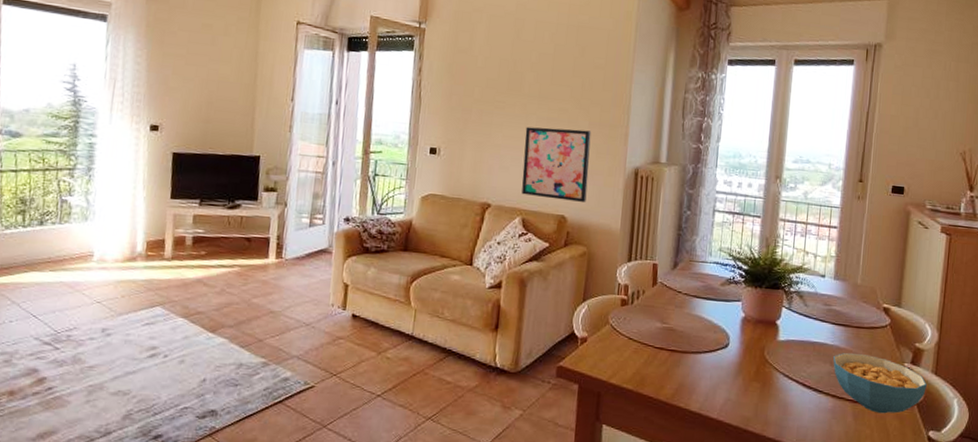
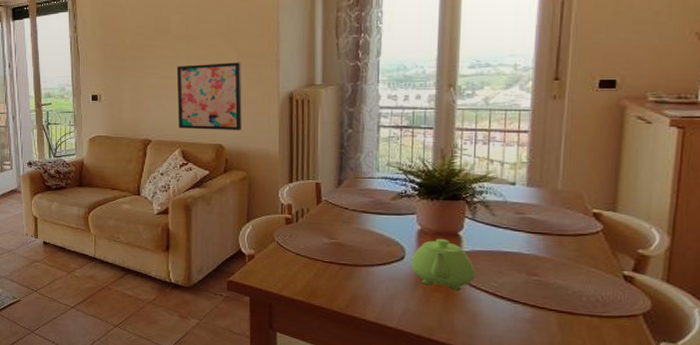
teapot: none [733,326,789,380] -> present [411,238,475,291]
cereal bowl: present [833,353,927,414] -> none [530,262,655,324]

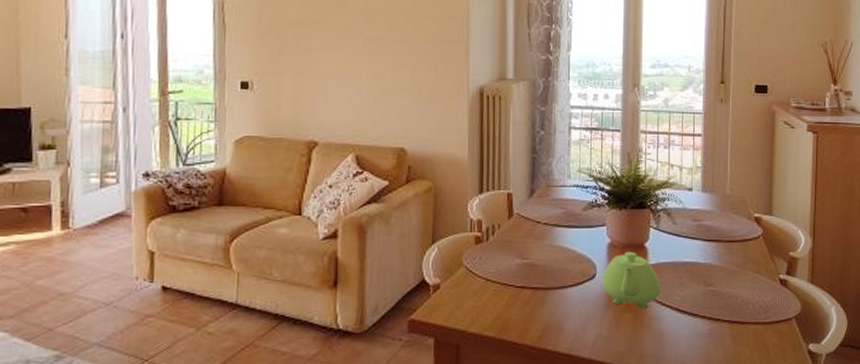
wall art: present [176,62,242,130] -> none [351,48,428,131]

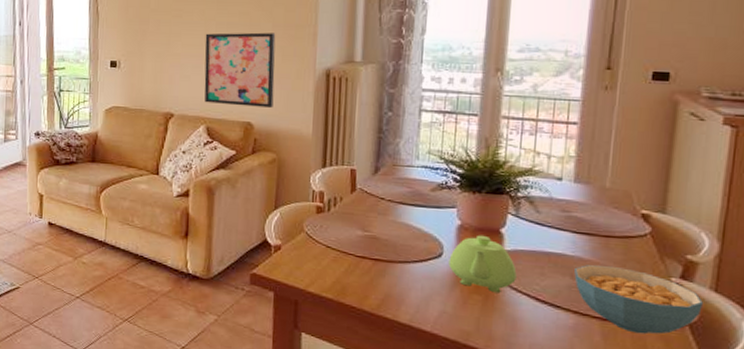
wall art: none [351,48,428,131] -> present [204,32,276,108]
cereal bowl: none [707,269,803,332] -> present [574,265,703,334]

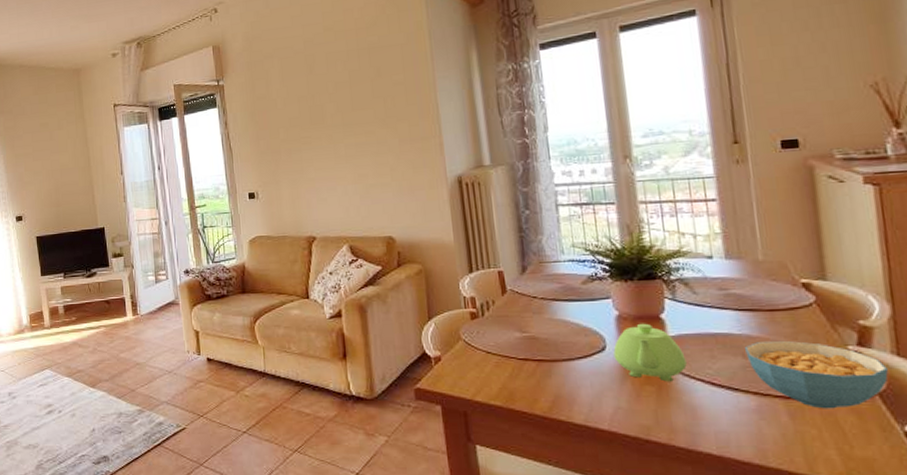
wall art: present [204,32,276,108] -> none [336,148,412,223]

